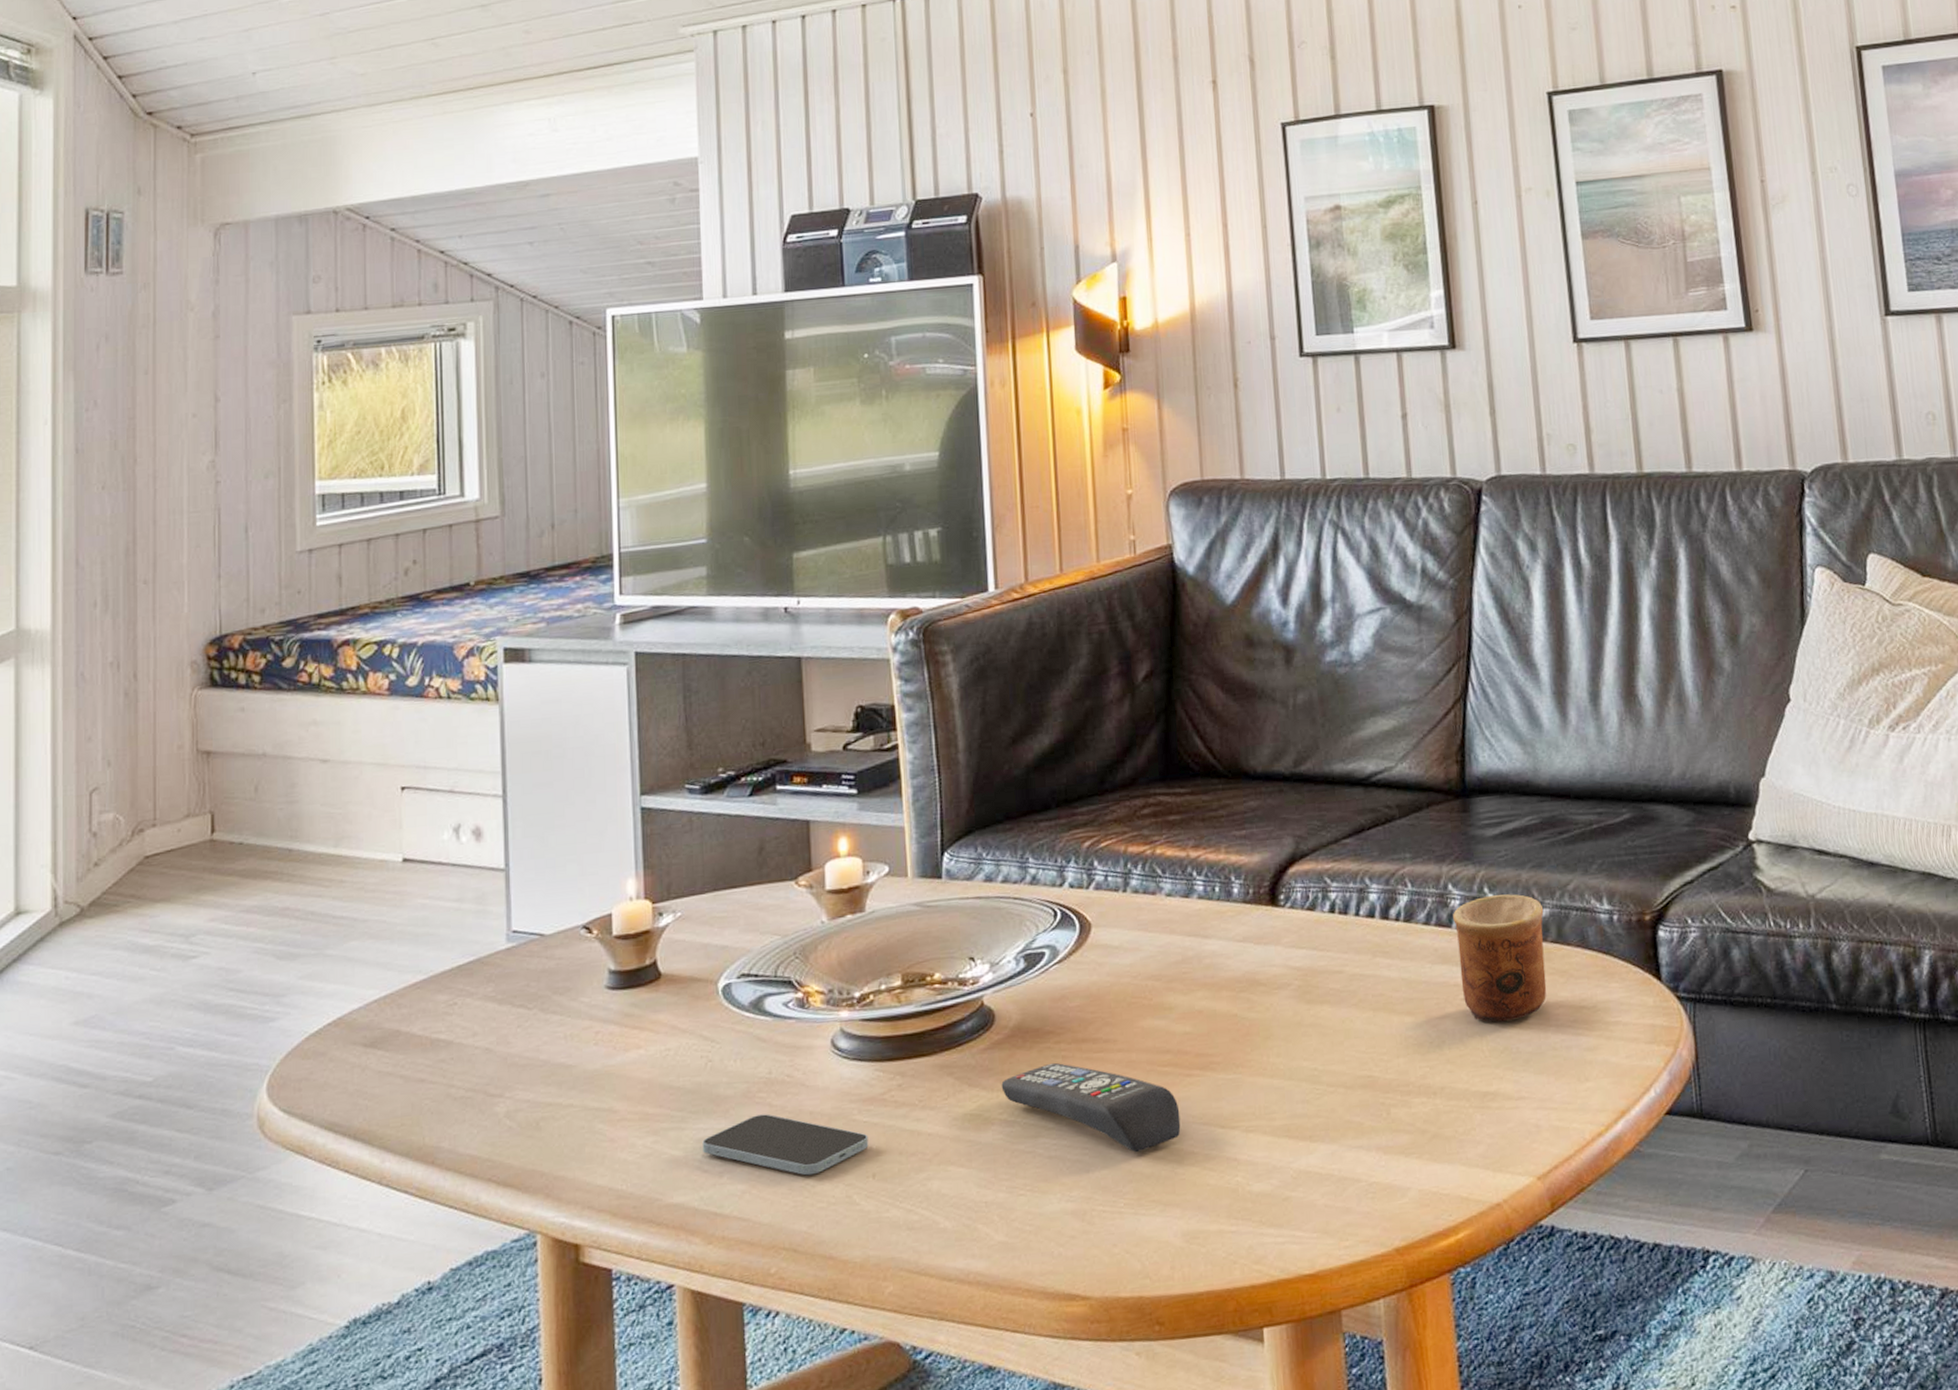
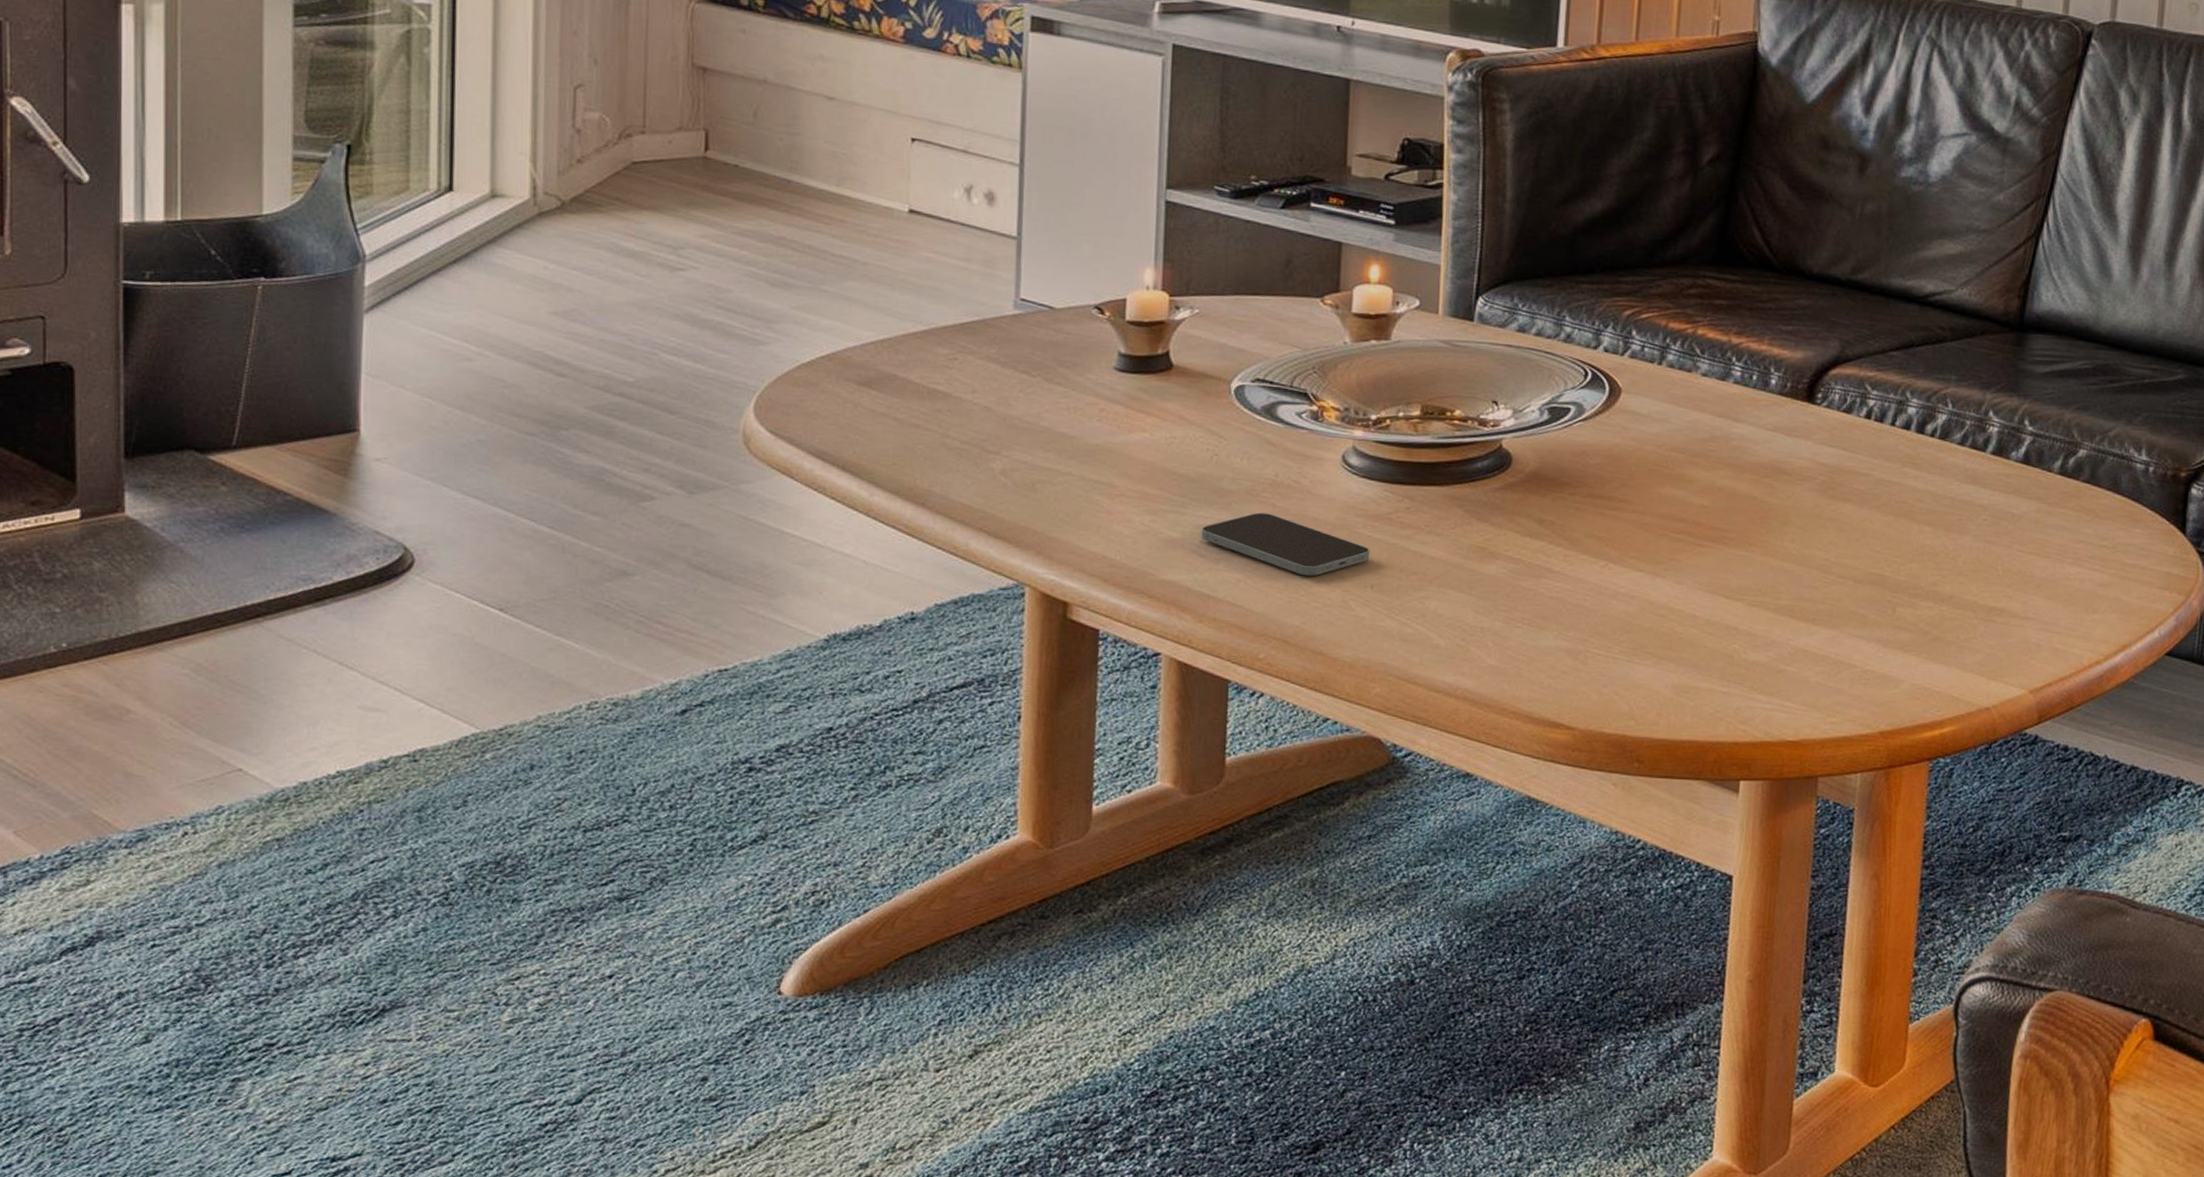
remote control: present [1001,1062,1181,1153] -> none [1510,512,1687,607]
cup: present [1453,894,1547,1023] -> none [1986,428,2081,547]

